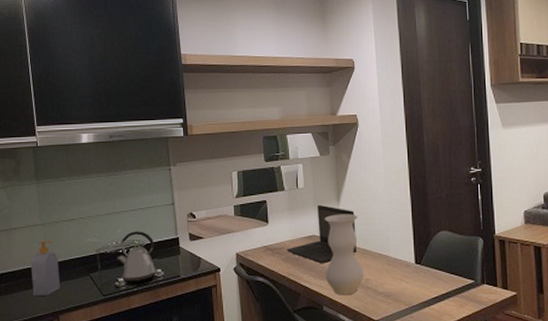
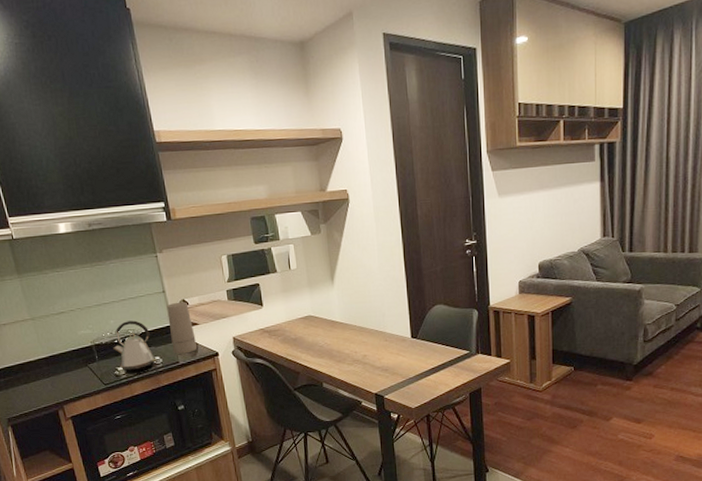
soap bottle: present [31,241,61,296] -> none [26,335,61,389]
canister: none [174,215,200,268] -> present [166,301,198,354]
laptop: present [286,204,357,264] -> none [283,284,353,343]
vase: present [324,214,364,295] -> none [319,292,362,372]

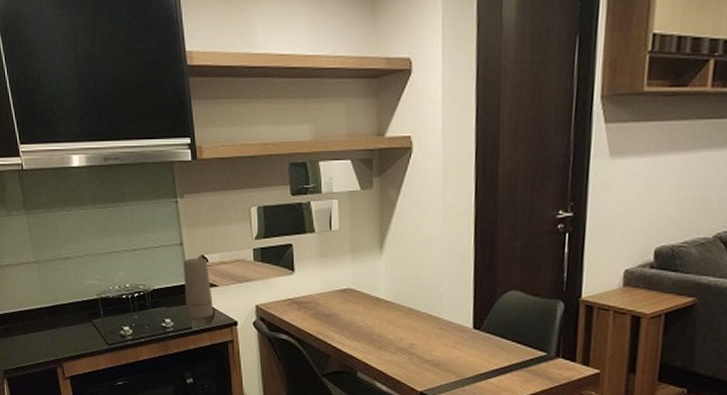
kettle: present [113,320,158,375] -> none [120,274,168,337]

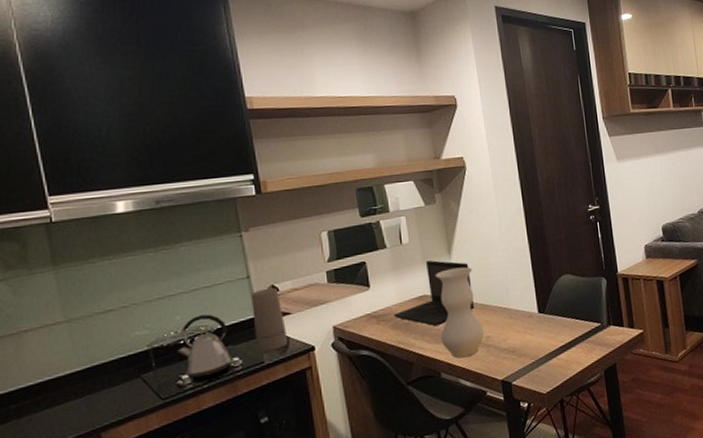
kettle: none [120,274,168,337] -> present [177,314,236,383]
laptop: none [315,251,402,323] -> present [393,260,474,326]
vase: none [360,264,409,361] -> present [434,266,485,359]

